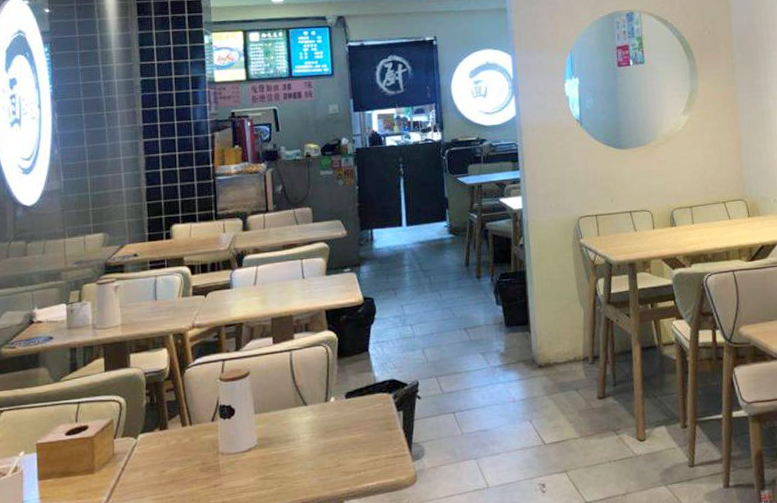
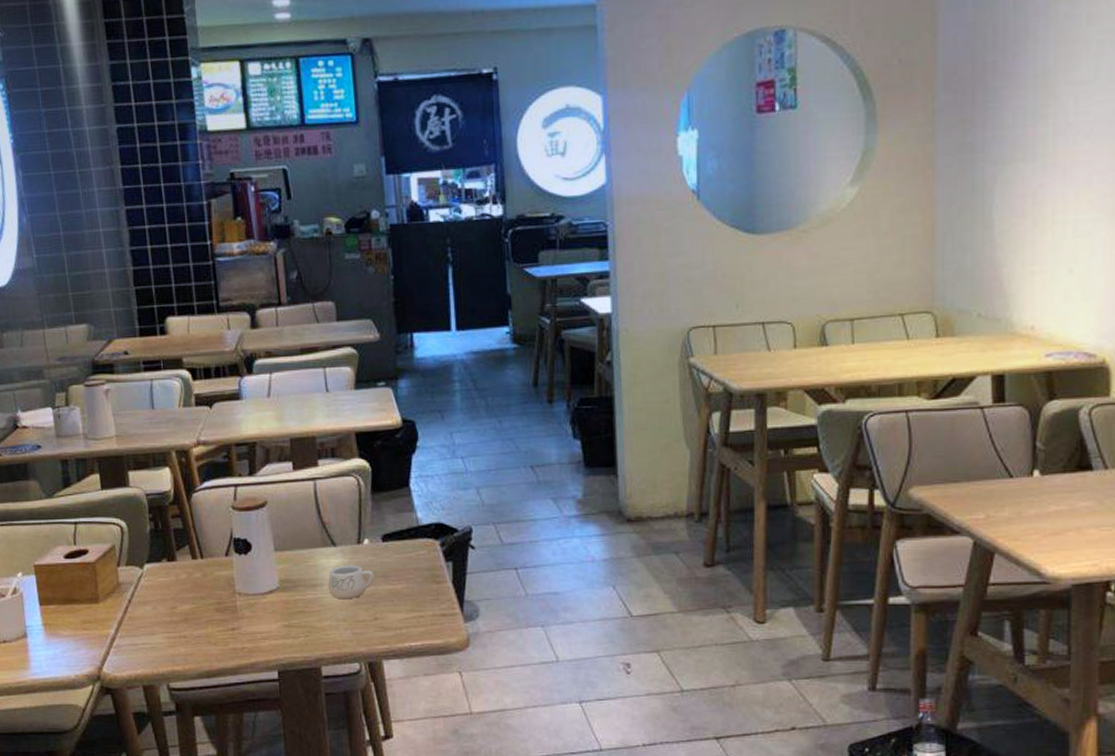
teacup: none [299,420,338,451] -> present [327,564,374,600]

